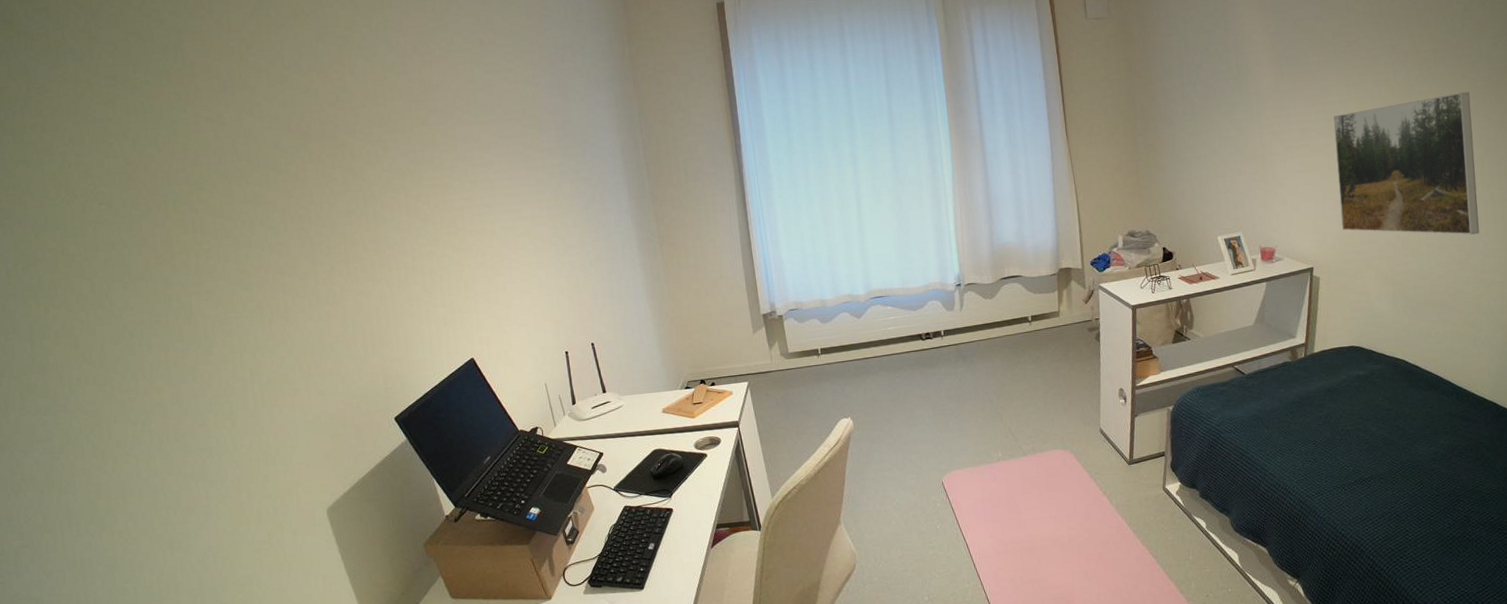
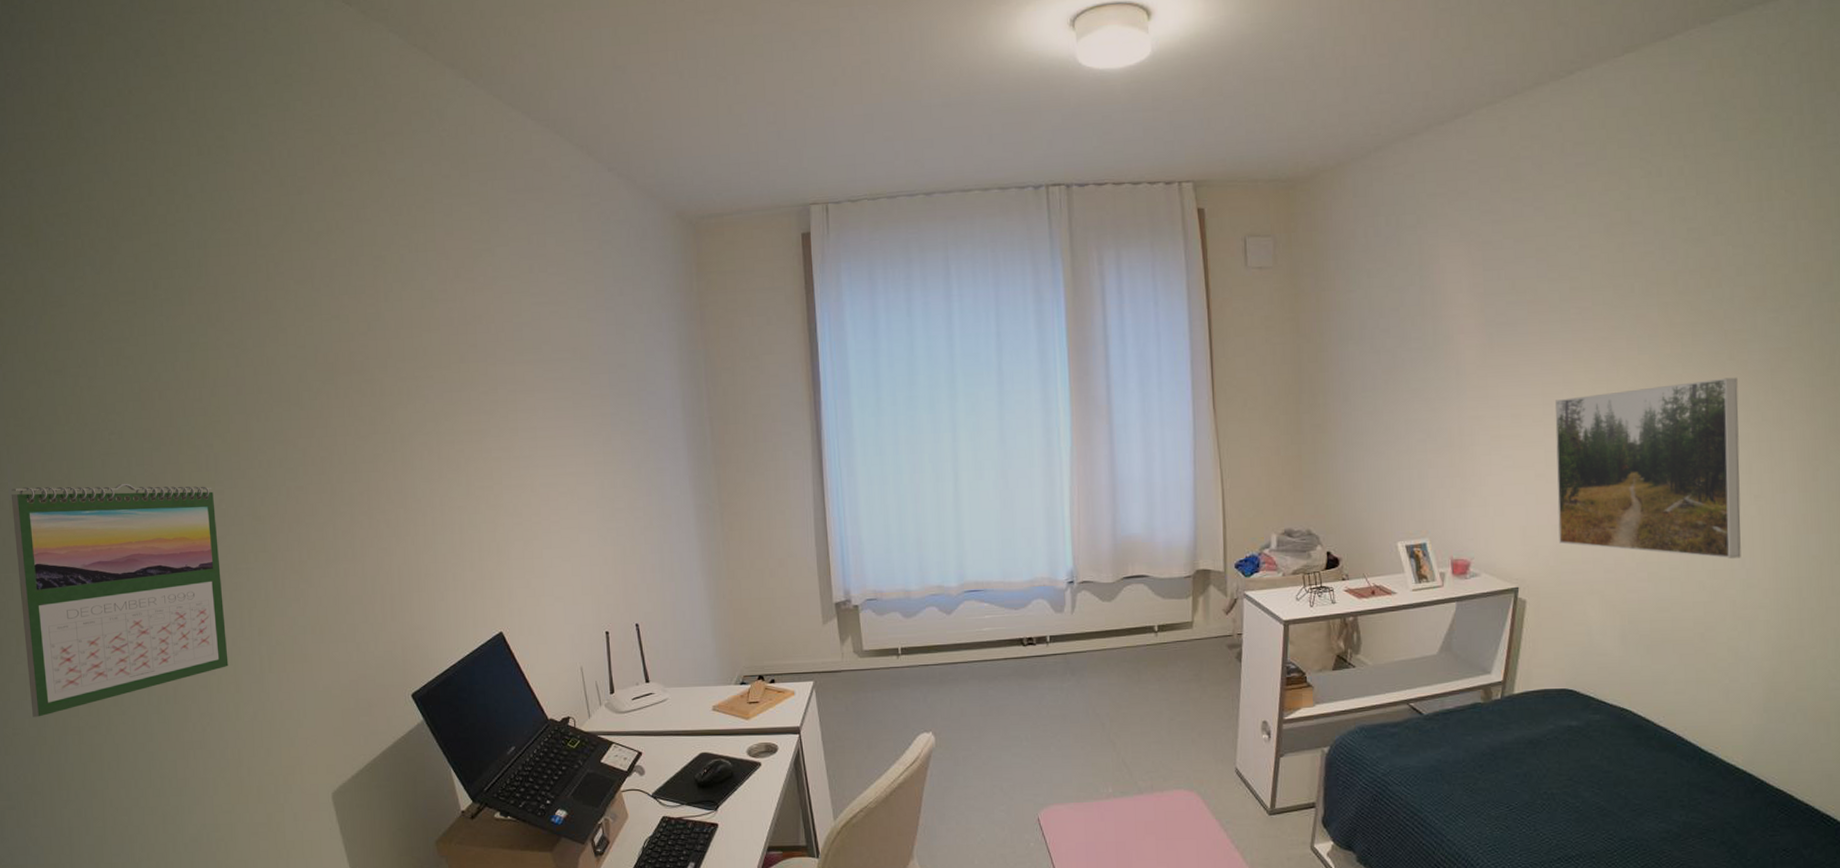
calendar: none [7,246,224,463] -> present [11,483,229,717]

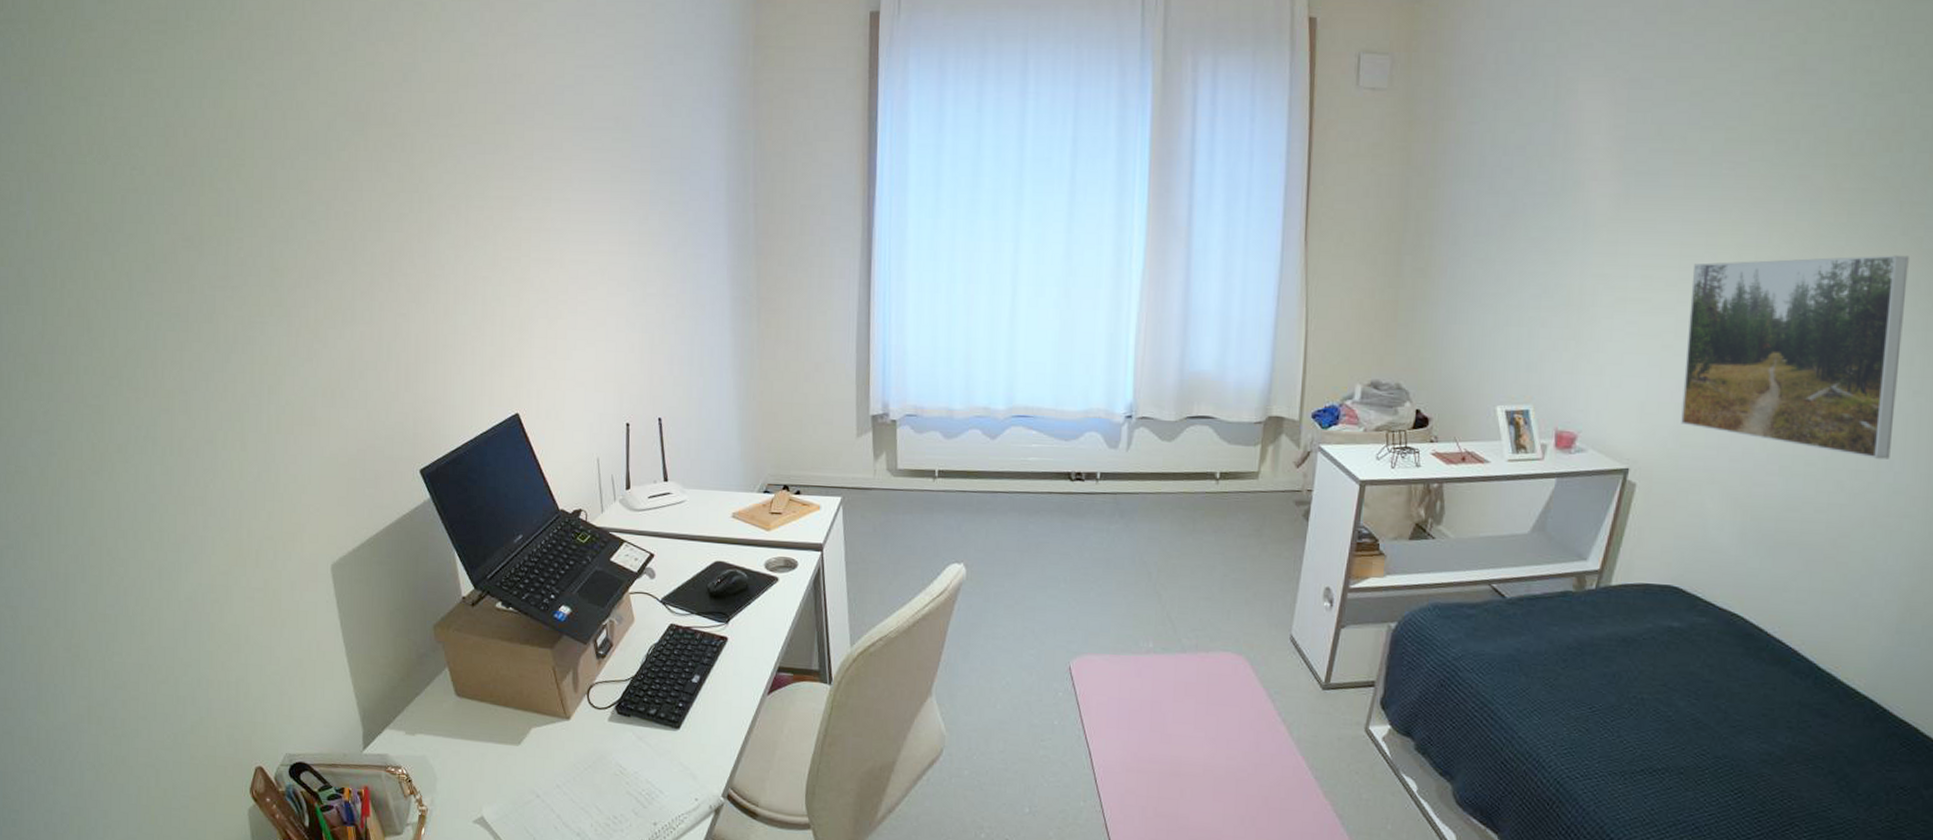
calendar: present [11,483,229,717] -> none [28,217,236,457]

